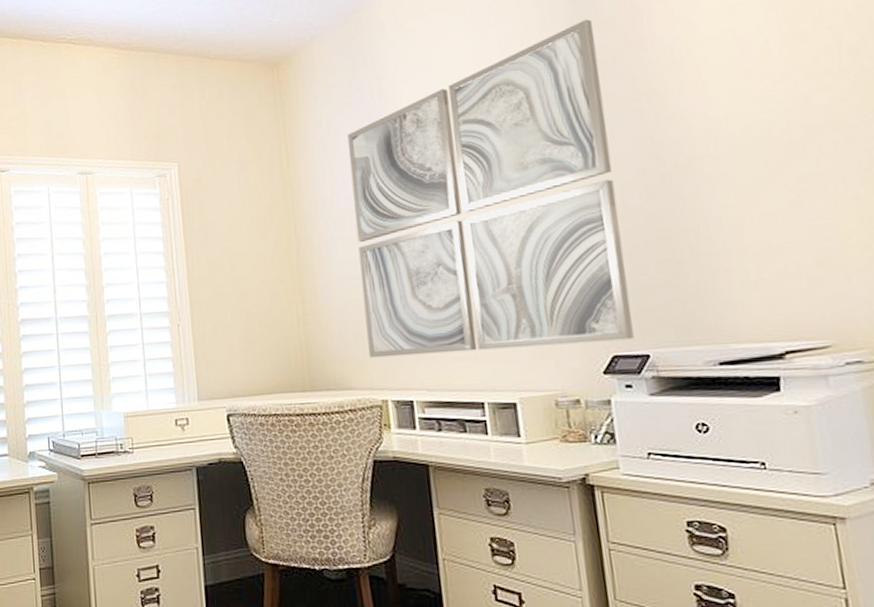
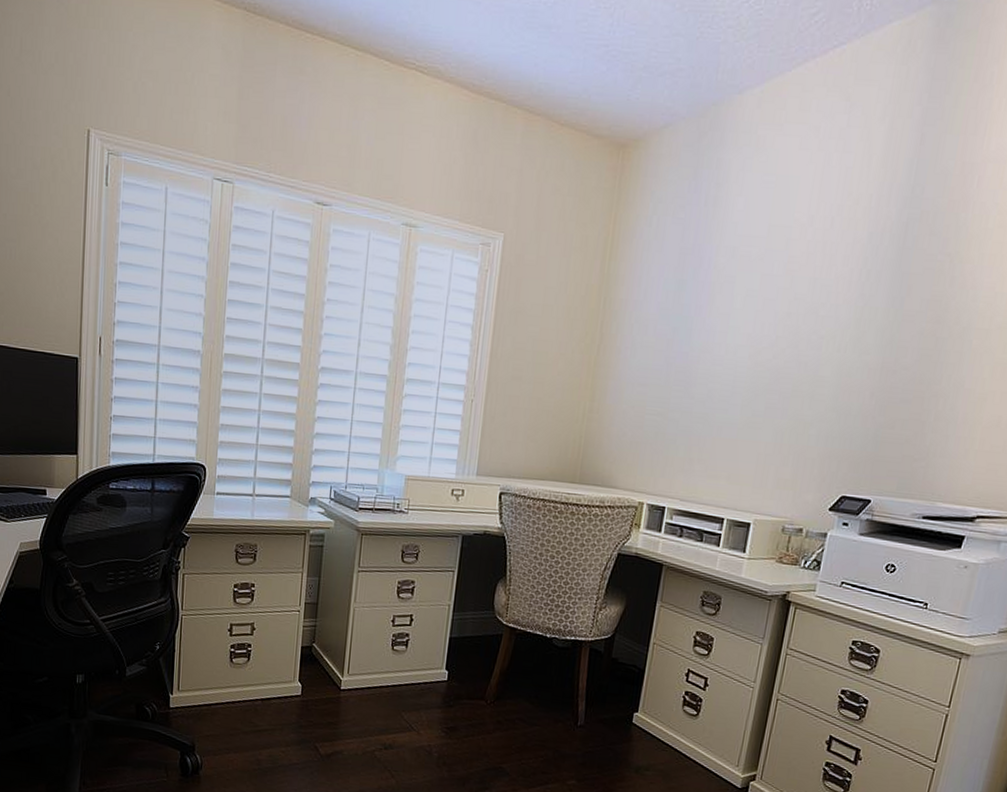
wall art: present [348,18,634,358] -> none [637,165,930,485]

